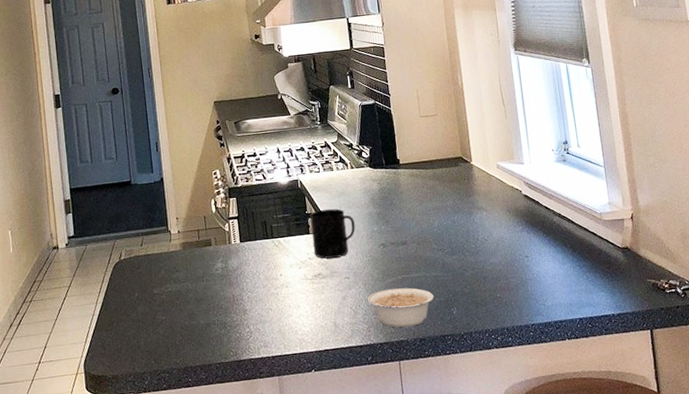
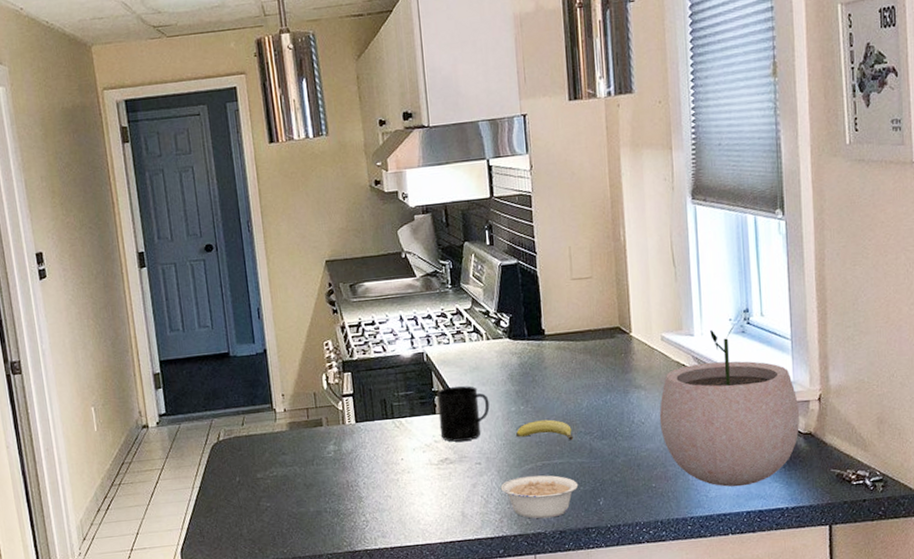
fruit: none [378,238,428,257] -> present [515,419,574,441]
plant pot: none [499,154,618,296] -> present [659,324,799,487]

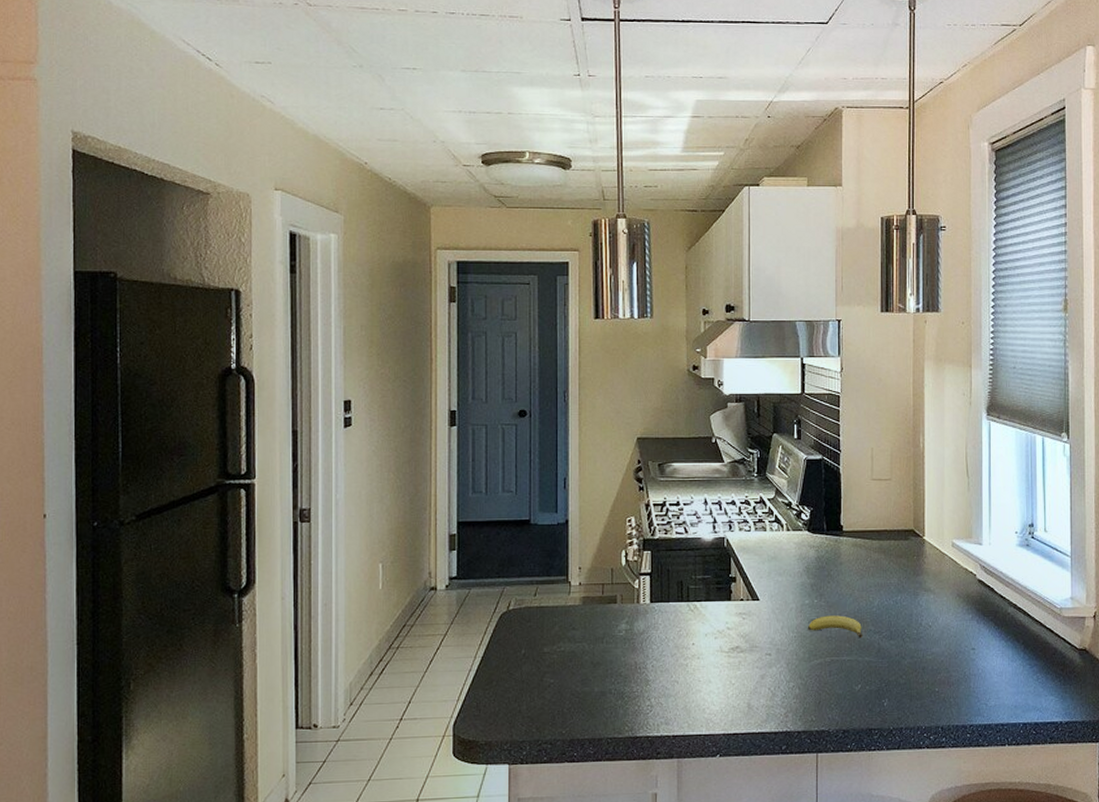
mug: present [436,386,490,442] -> none [733,574,784,630]
legume: present [500,475,579,519] -> none [788,670,865,716]
plant pot: present [659,324,799,487] -> none [946,537,1075,697]

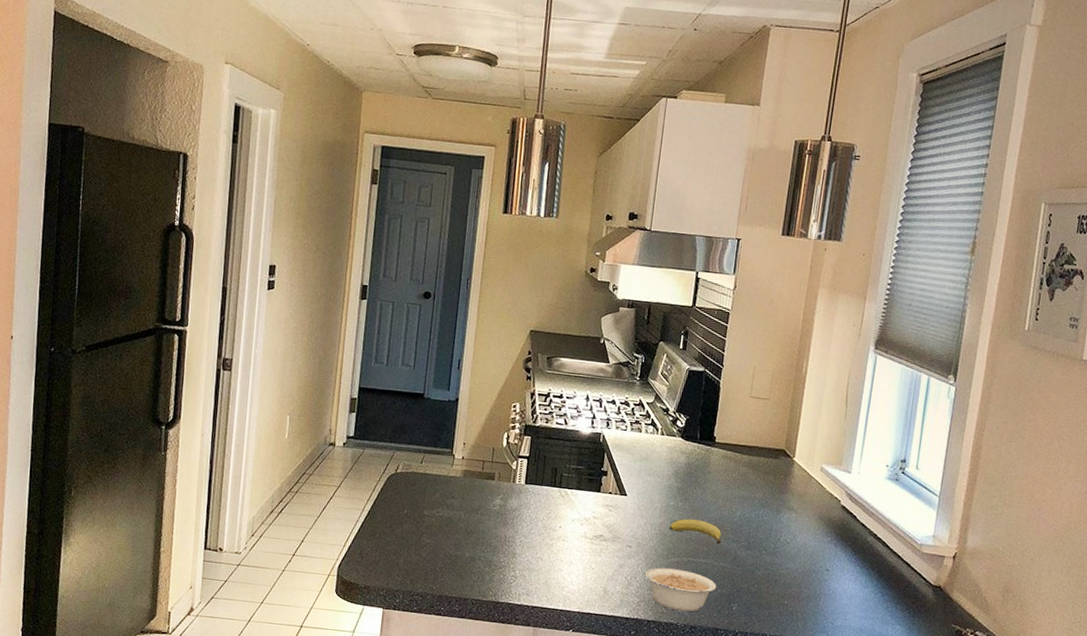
legume: none [788,670,865,716] -> present [644,567,717,612]

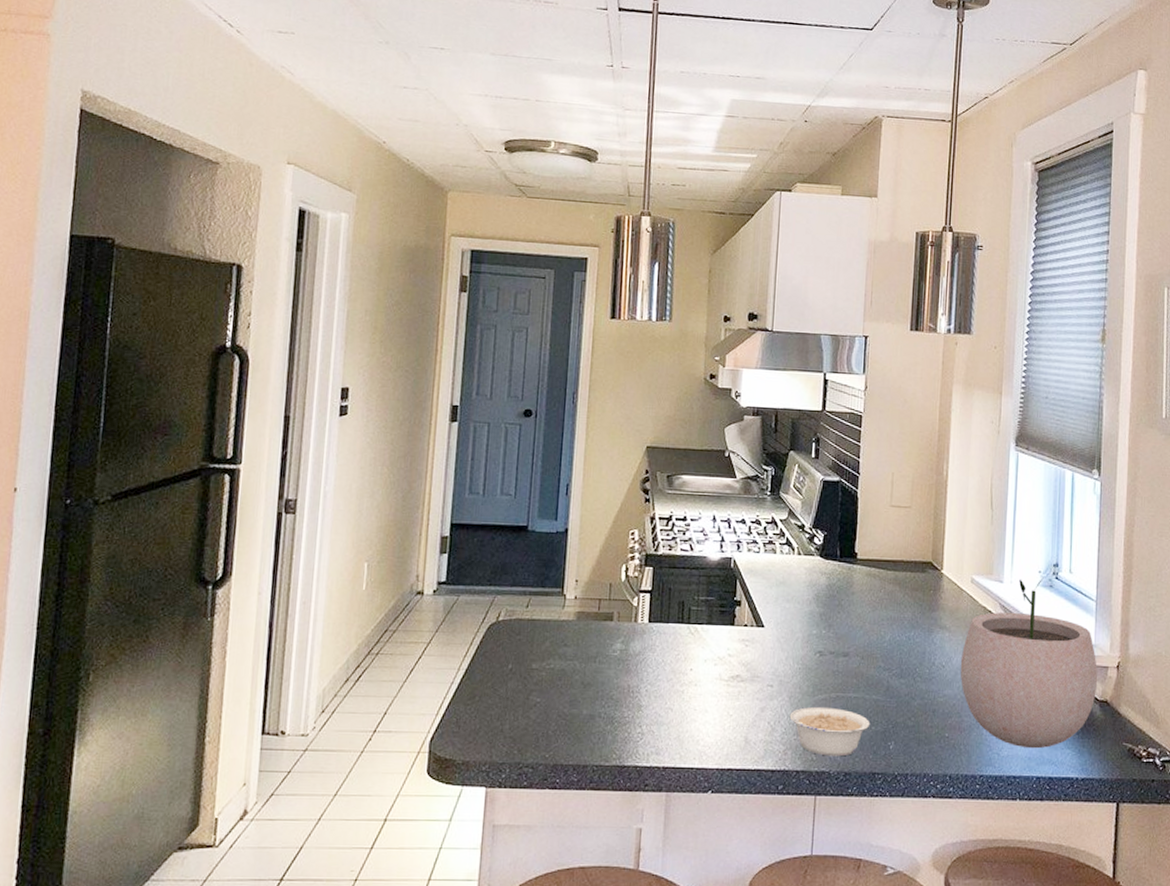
fruit: present [668,518,722,545] -> none [813,648,872,675]
plant pot: none [803,471,934,622] -> present [960,577,1097,749]

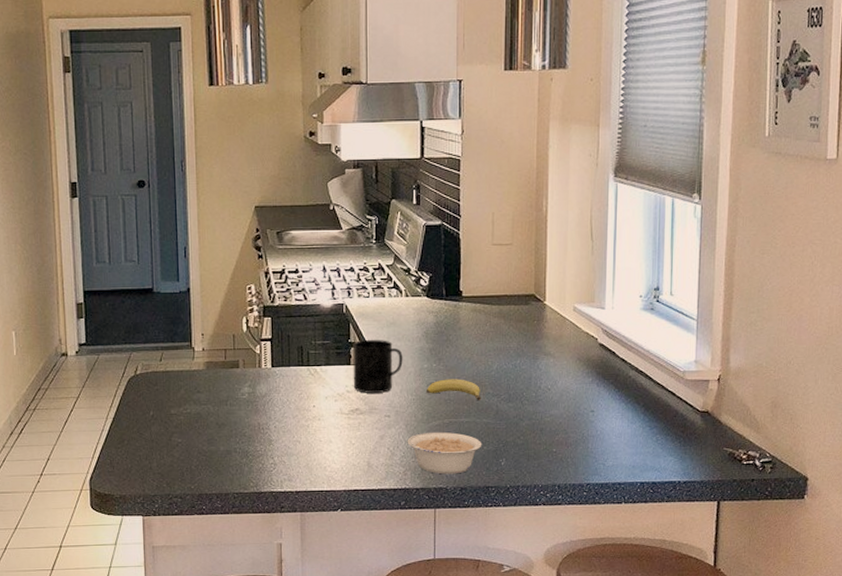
mug: none [735,598,791,659] -> present [353,339,403,393]
fruit: none [813,648,872,675] -> present [425,379,481,401]
plant pot: present [960,577,1097,749] -> none [565,301,699,458]

